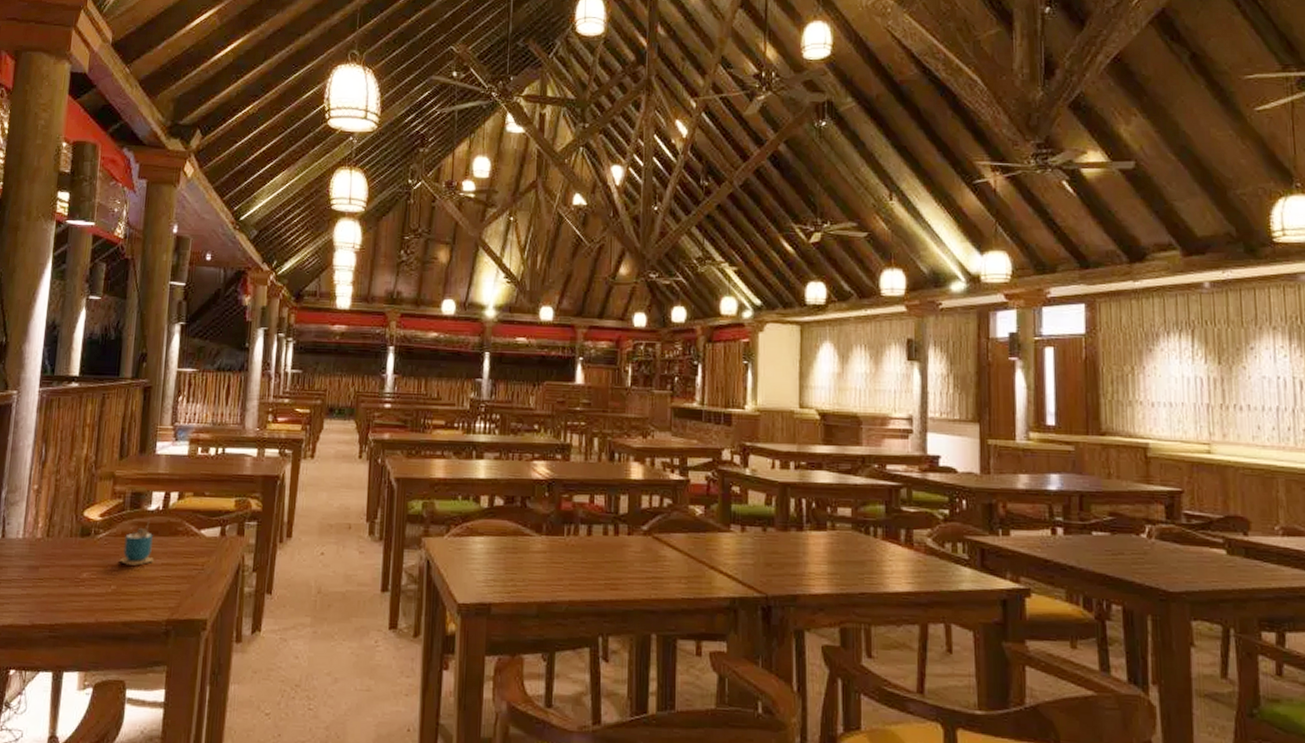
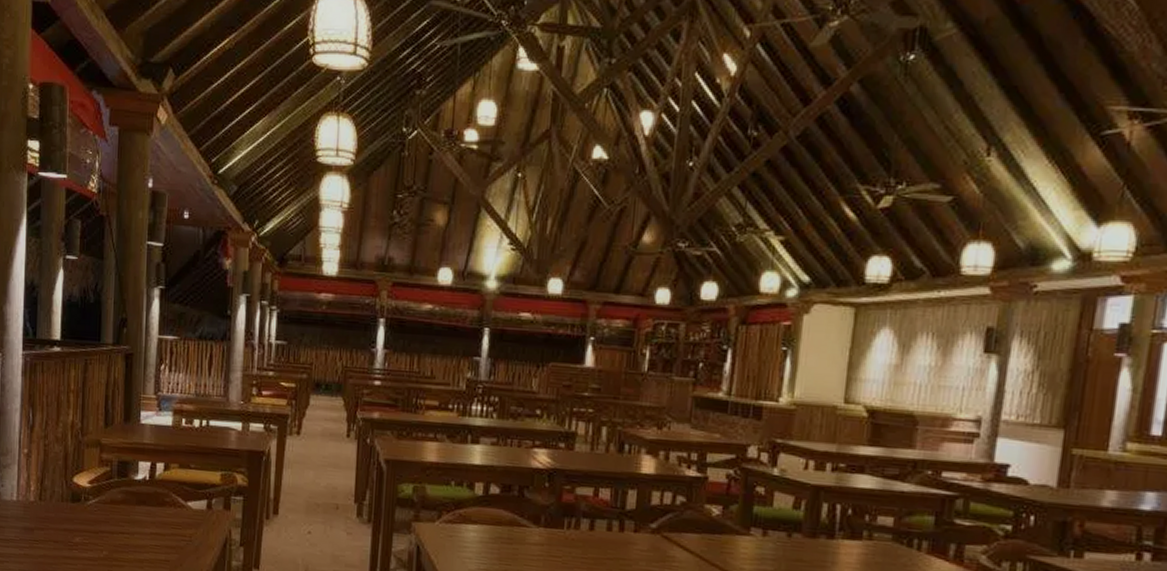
cup: present [119,519,155,565] -> none [109,488,144,533]

